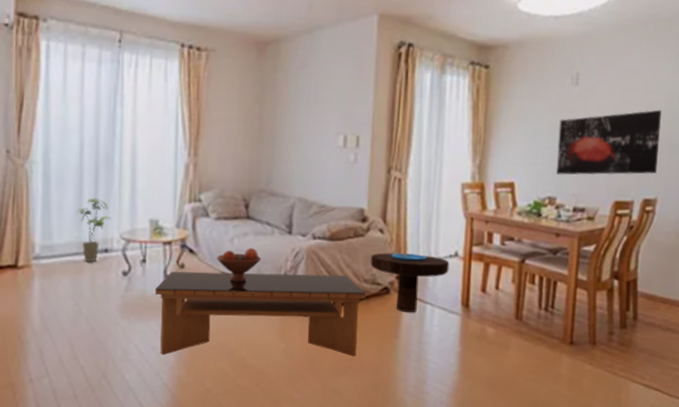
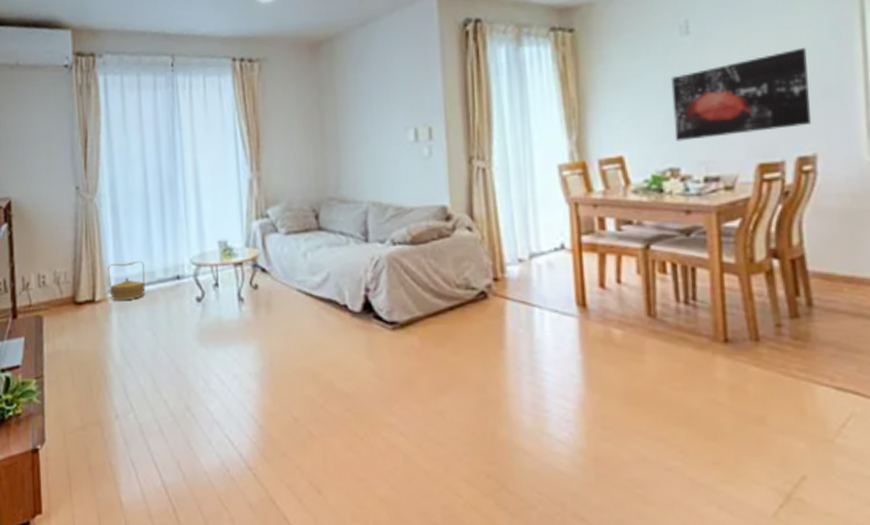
basket: none [33,231,73,268] -> present [107,261,146,301]
house plant: present [76,198,112,262] -> none [146,224,181,291]
coffee table: present [154,271,366,357] -> none [230,282,460,383]
fruit bowl: present [216,248,261,282] -> none [290,261,339,299]
side table: present [371,252,450,313] -> none [461,250,556,319]

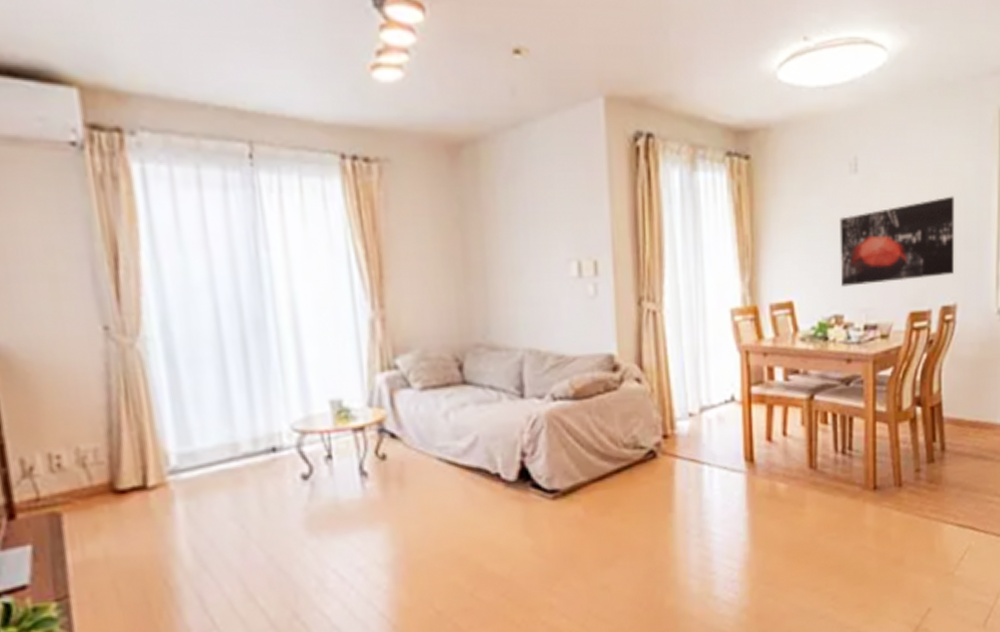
basket: present [107,261,146,301] -> none [163,429,226,485]

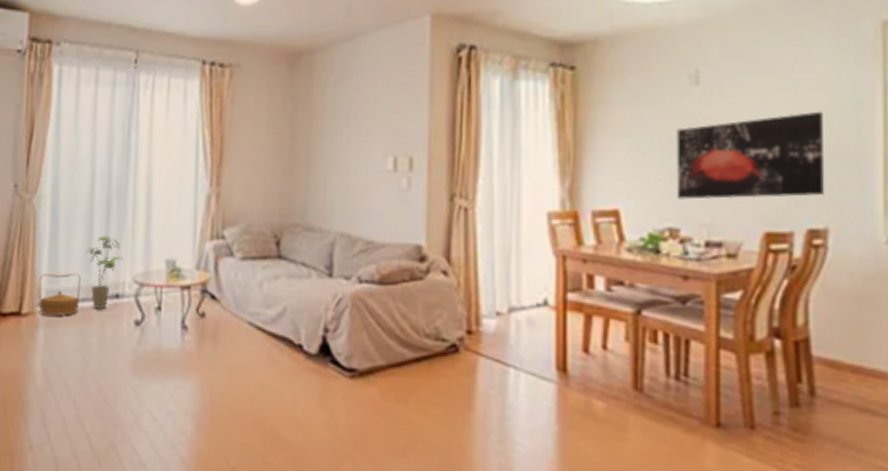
basket: none [163,429,226,485] -> present [38,273,82,316]
house plant: none [223,379,275,469] -> present [86,235,124,310]

